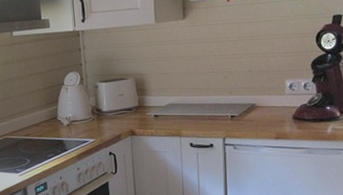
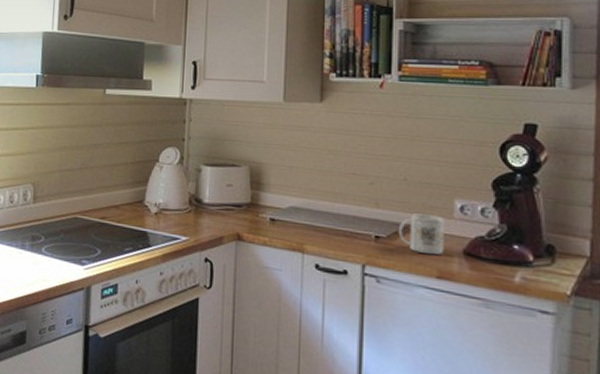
mug: none [247,94,280,124] -> present [398,213,446,256]

